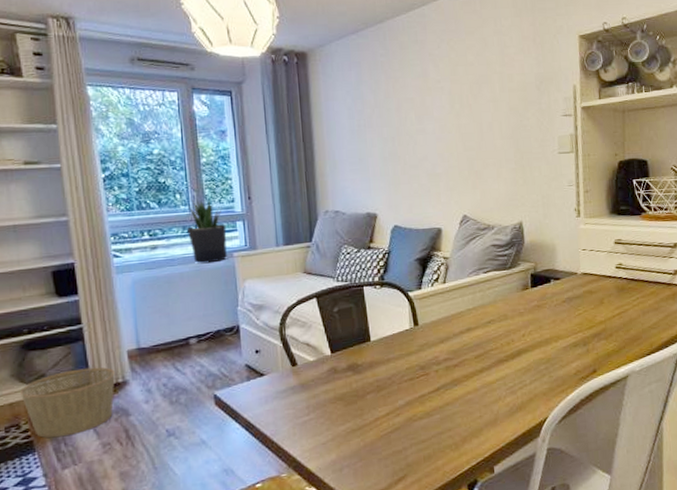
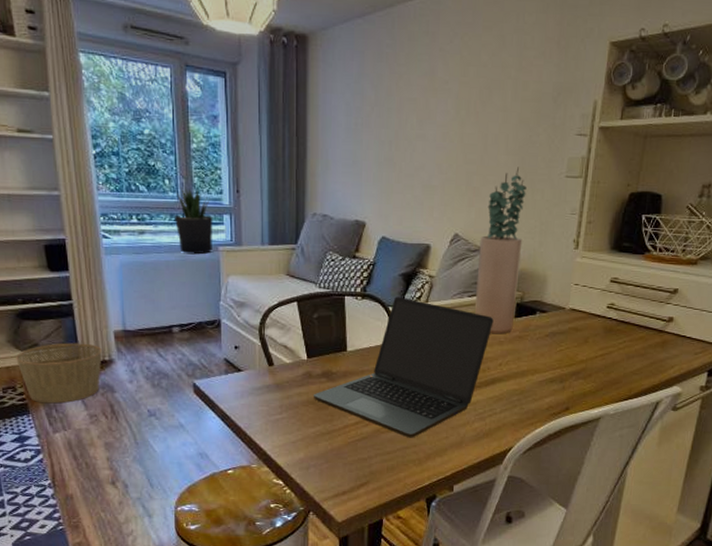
laptop: none [340,281,512,423] -> present [313,297,494,438]
vase: none [487,149,531,307] -> present [474,167,527,334]

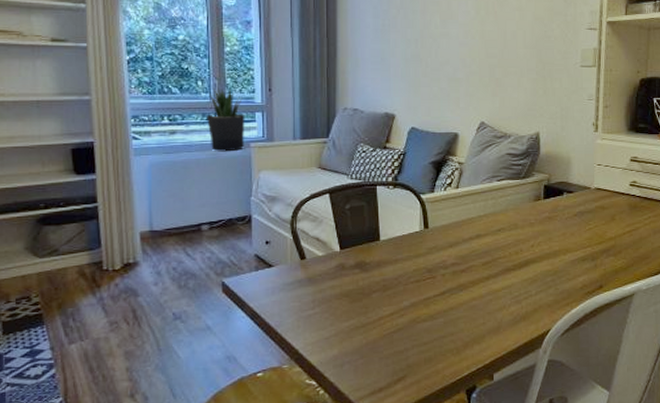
basket: present [16,343,102,404] -> none [33,246,126,313]
laptop: present [313,297,494,438] -> none [346,184,523,326]
vase: present [474,167,527,334] -> none [504,59,546,216]

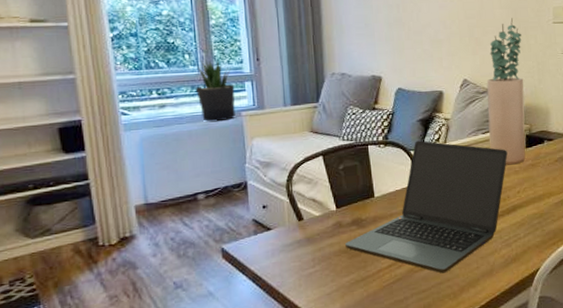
laptop: none [346,184,523,326] -> present [344,140,508,274]
vase: none [504,59,546,216] -> present [486,18,526,165]

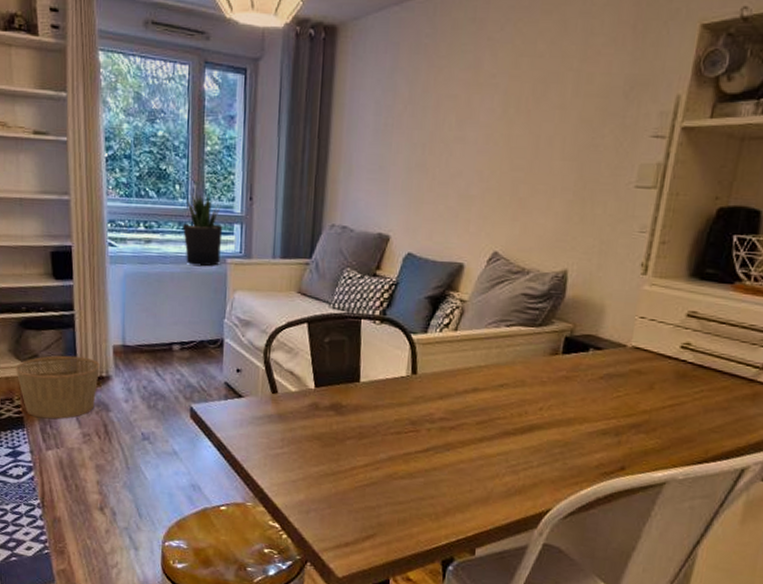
basket: none [25,221,122,292] -> present [16,355,100,419]
laptop: present [344,140,508,274] -> none [318,322,536,488]
vase: present [486,18,526,165] -> none [512,174,585,373]

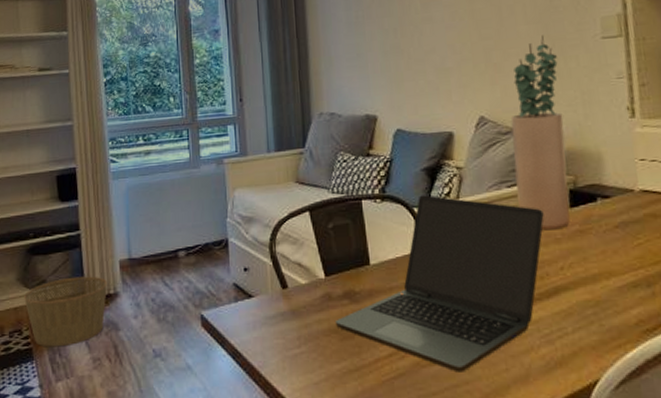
planter: present [183,191,223,267] -> none [179,101,218,171]
laptop: none [318,322,536,488] -> present [334,195,544,372]
vase: none [512,174,585,373] -> present [510,35,570,231]

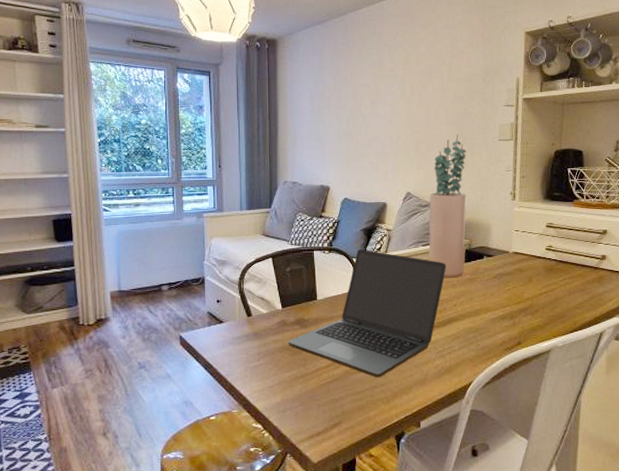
basket: present [24,276,107,347] -> none [22,304,99,361]

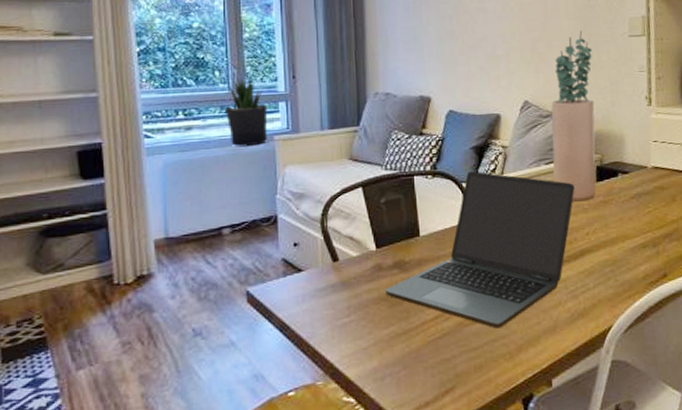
planter: none [166,164,199,222] -> present [225,76,268,147]

